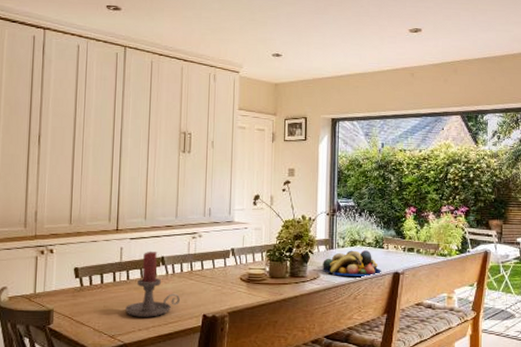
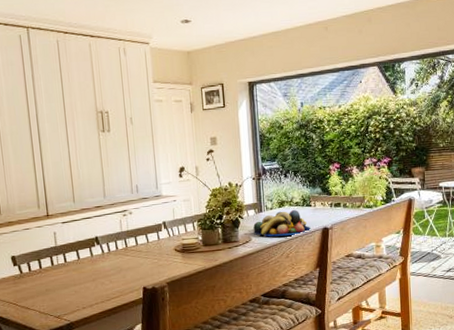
candle holder: present [125,250,181,317] -> none [67,232,120,297]

